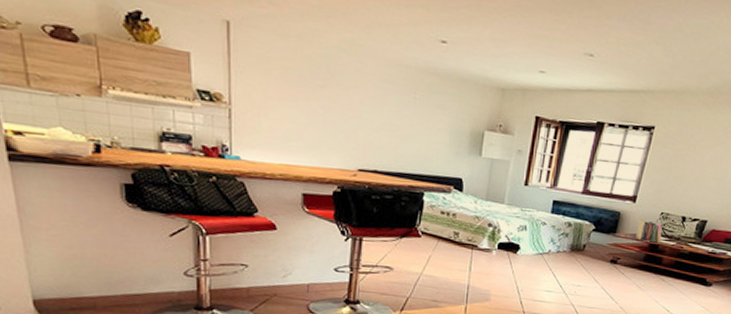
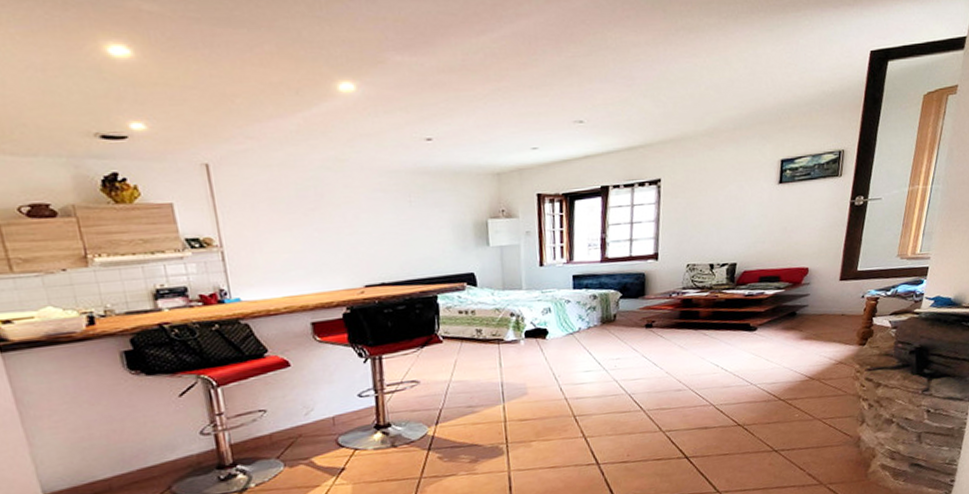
books: present [636,219,662,243] -> none [665,276,694,299]

